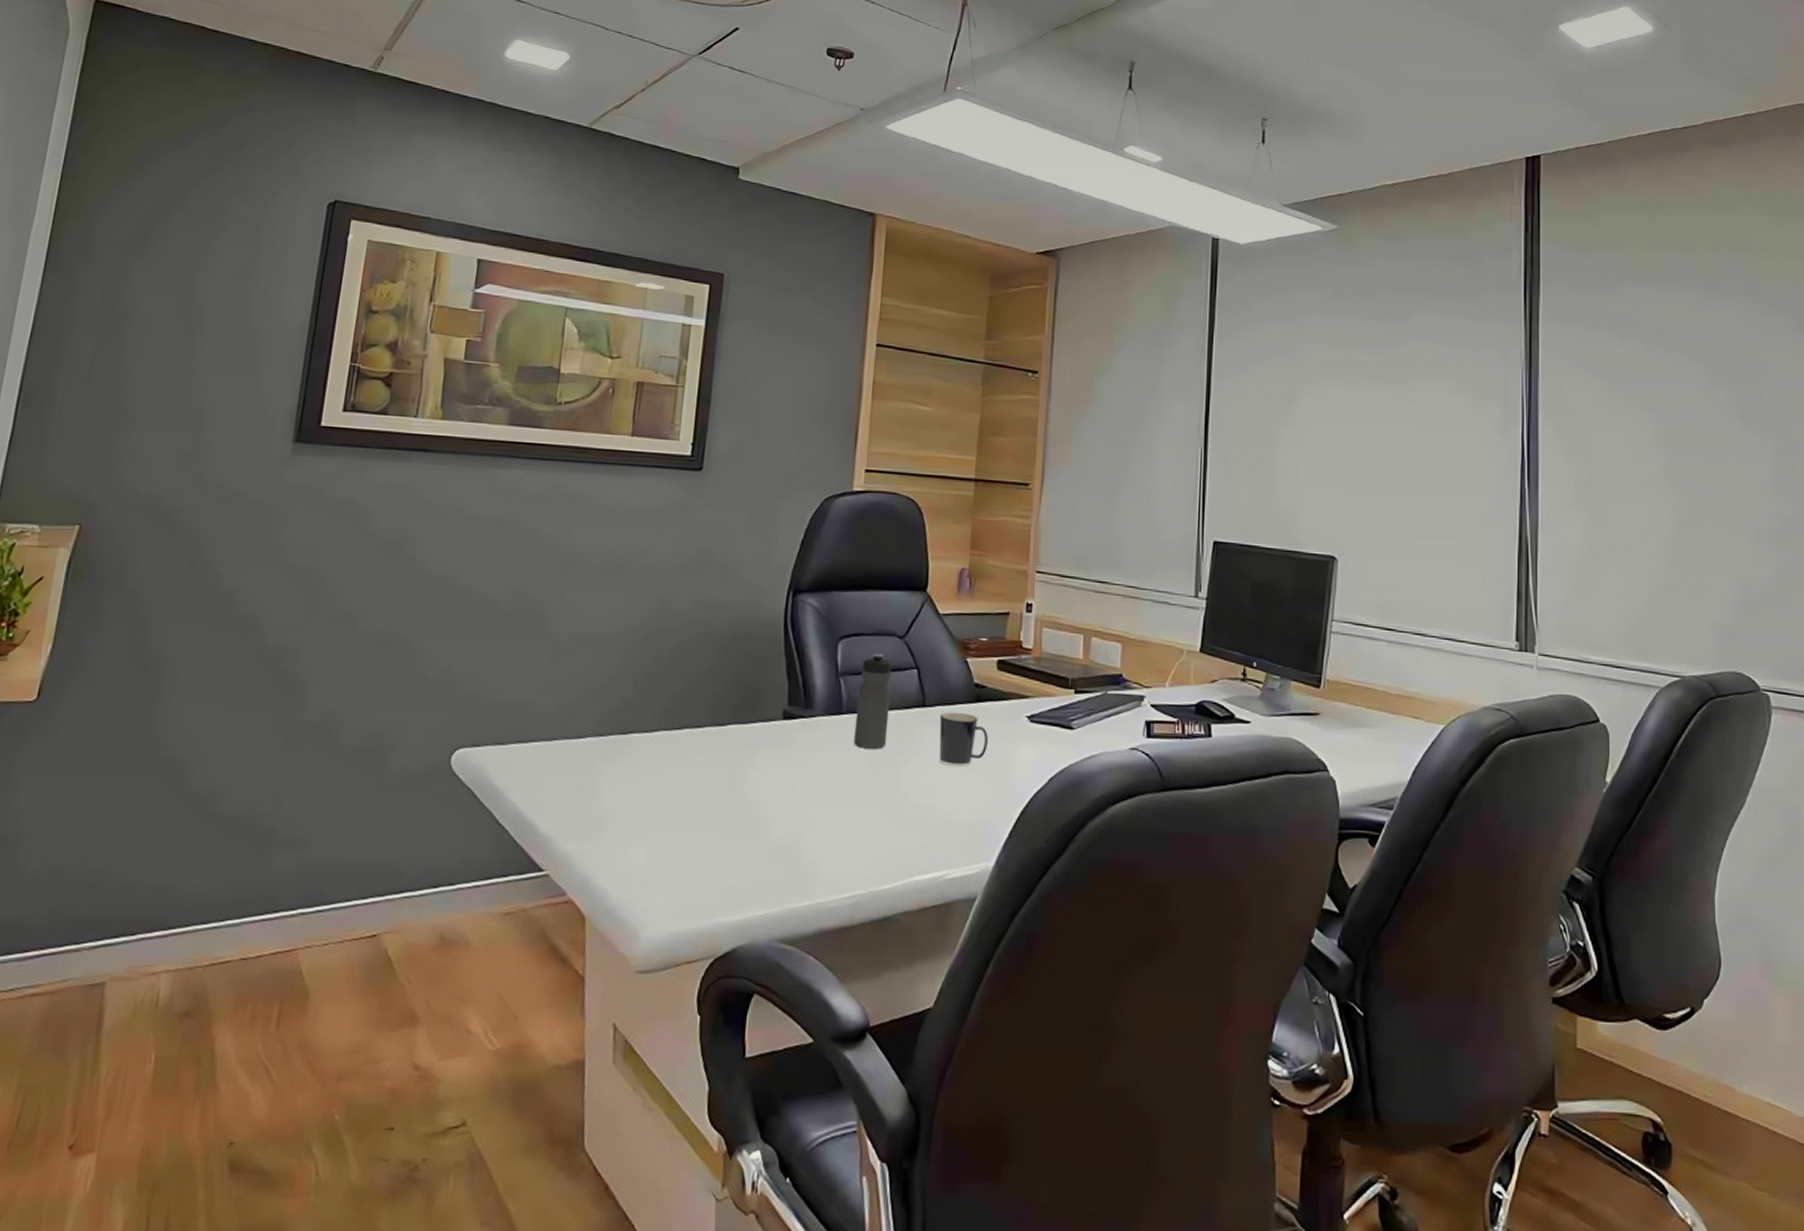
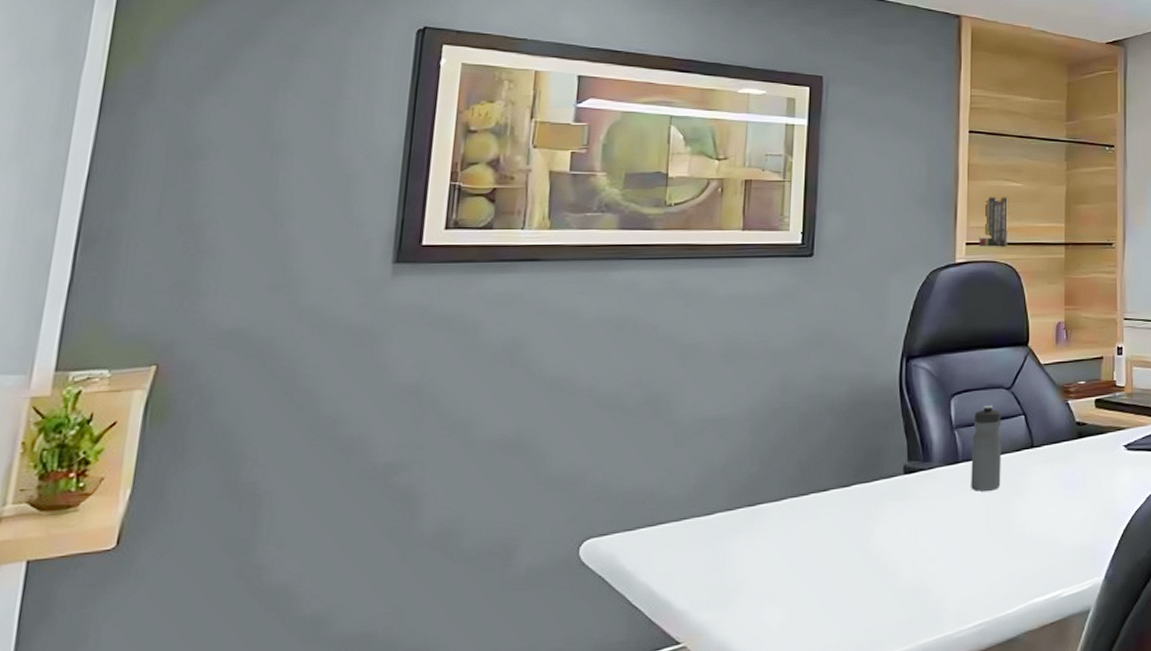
books: none [879,420,915,478] -> present [978,197,1008,247]
mug: present [938,712,989,768] -> none [1047,449,1092,498]

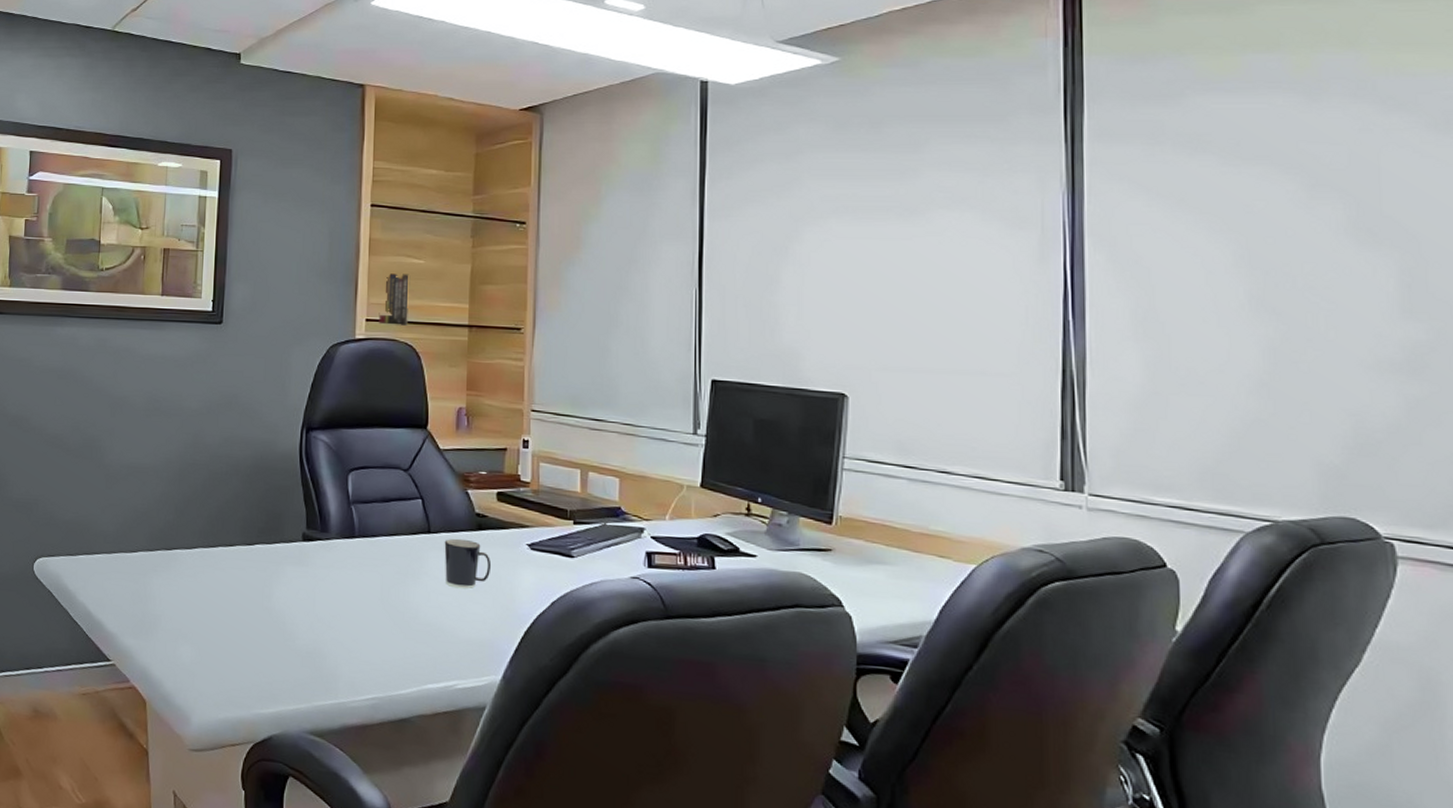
water bottle: present [971,405,1002,491] -> none [366,484,399,570]
mug: none [1047,449,1092,498] -> present [444,538,492,590]

